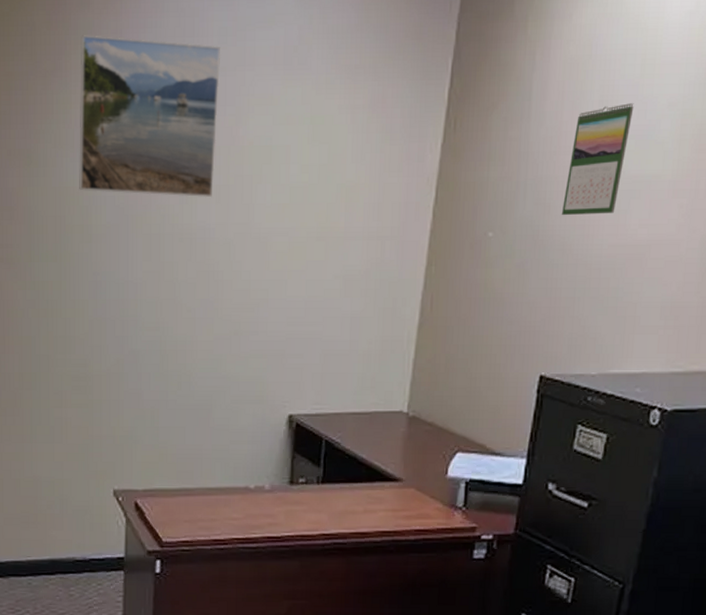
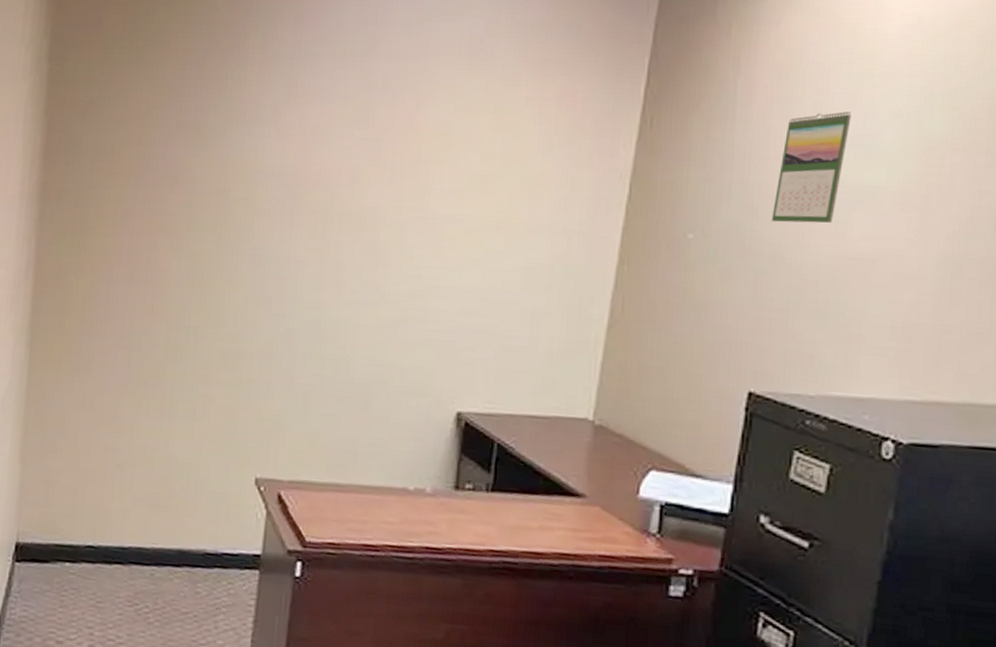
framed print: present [79,35,221,198] -> none [246,18,404,180]

